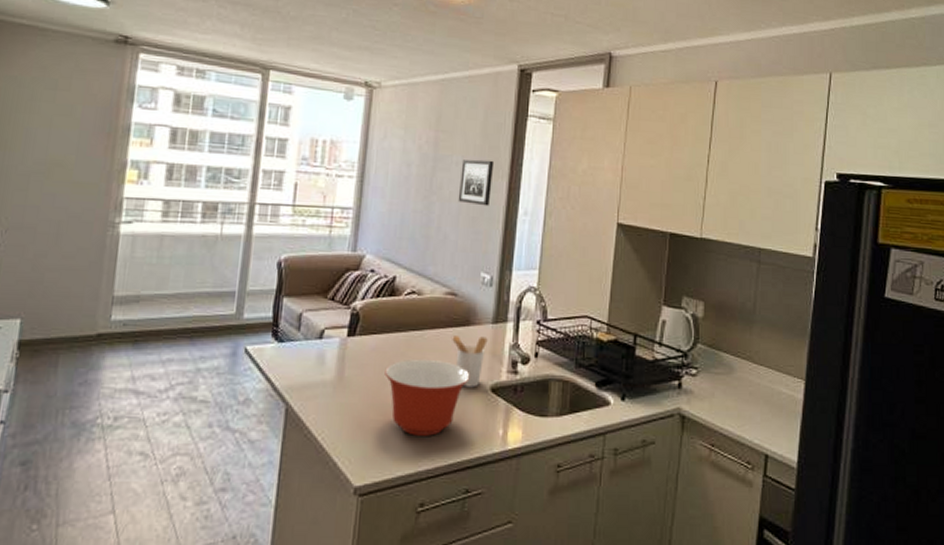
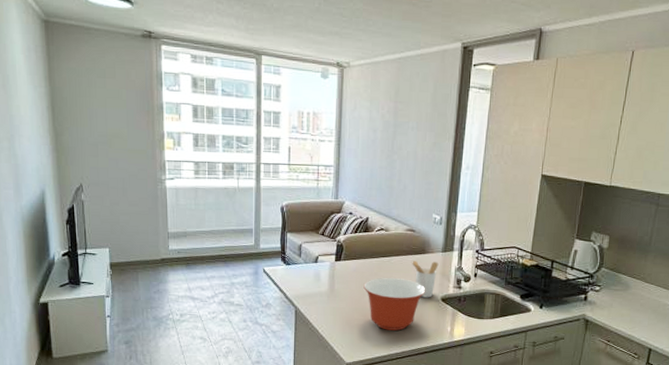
wall art: present [458,159,495,207] -> none [414,125,443,163]

